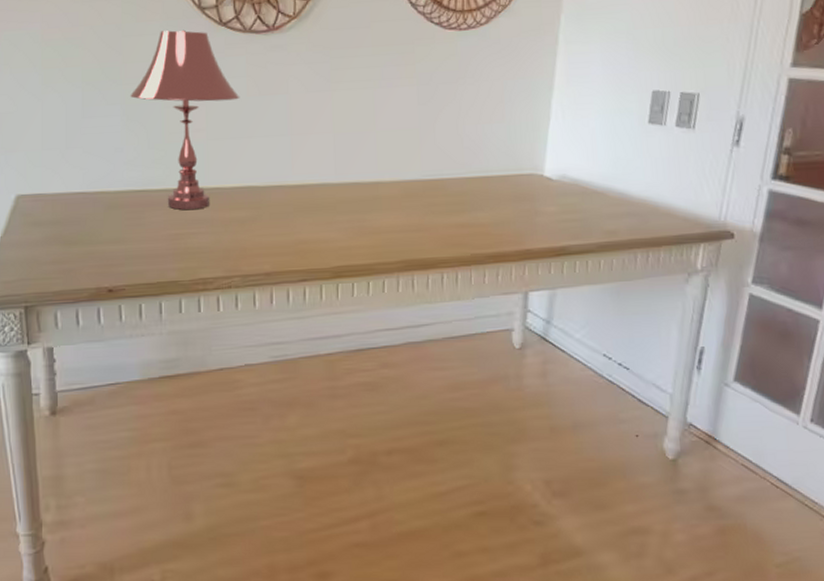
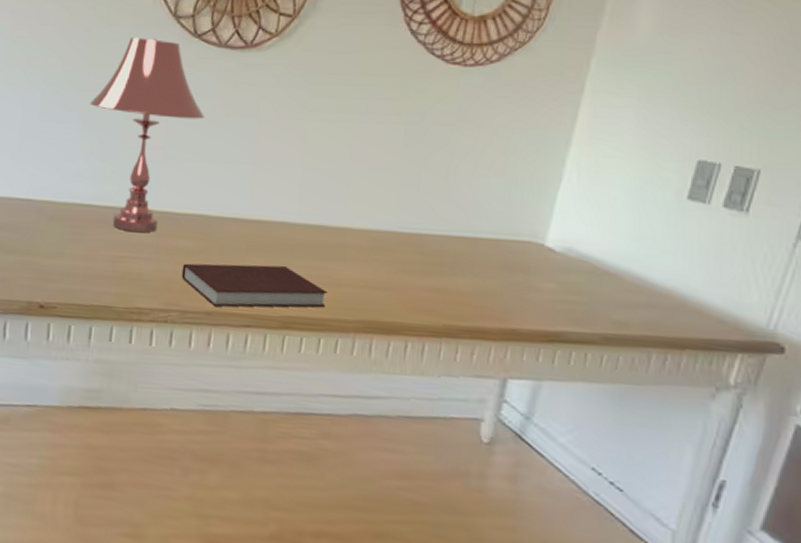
notebook: none [238,223,370,267] -> present [181,263,328,308]

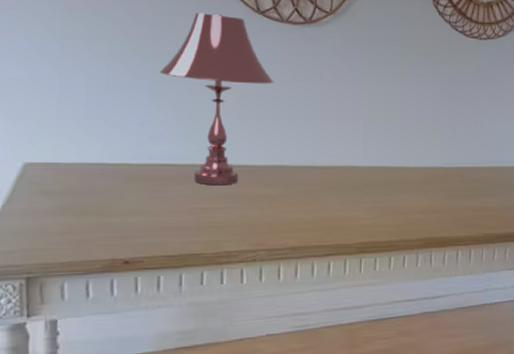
notebook: present [181,263,328,308] -> none [265,202,393,242]

